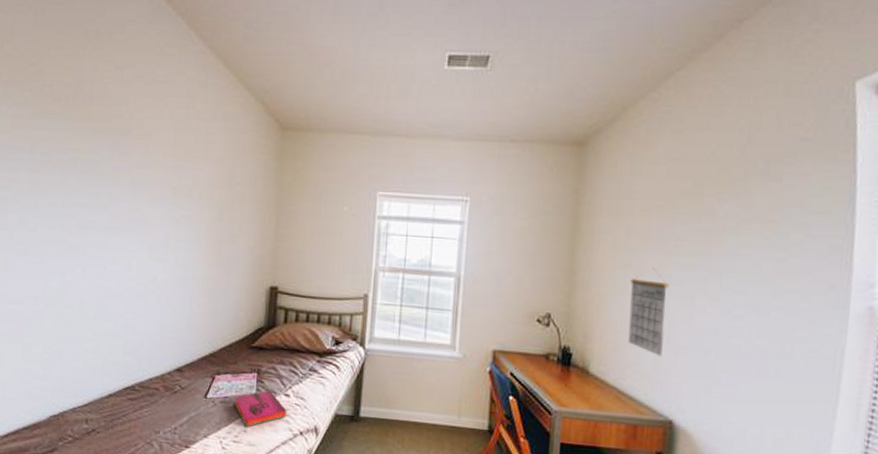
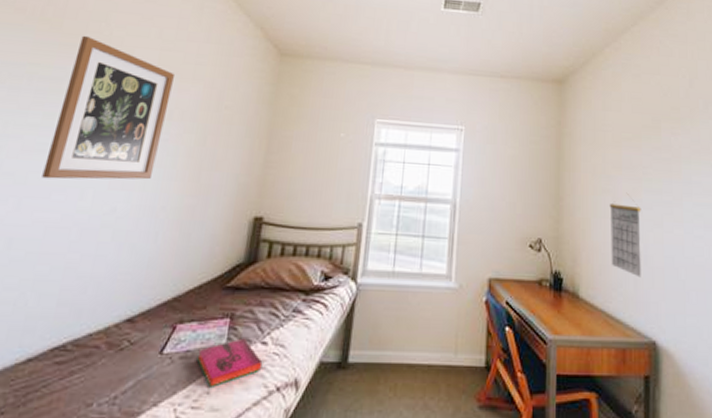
wall art: none [96,120,189,252] -> present [42,35,174,180]

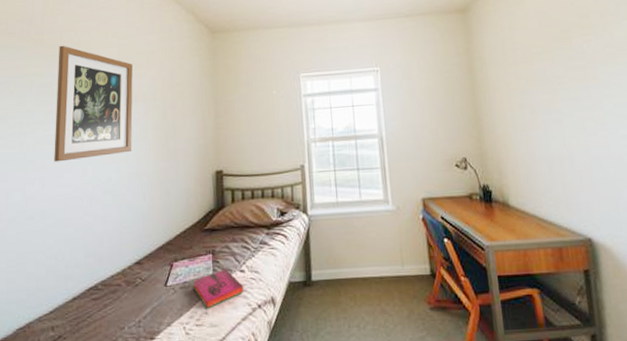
calendar: present [609,192,642,278] -> none [528,104,569,182]

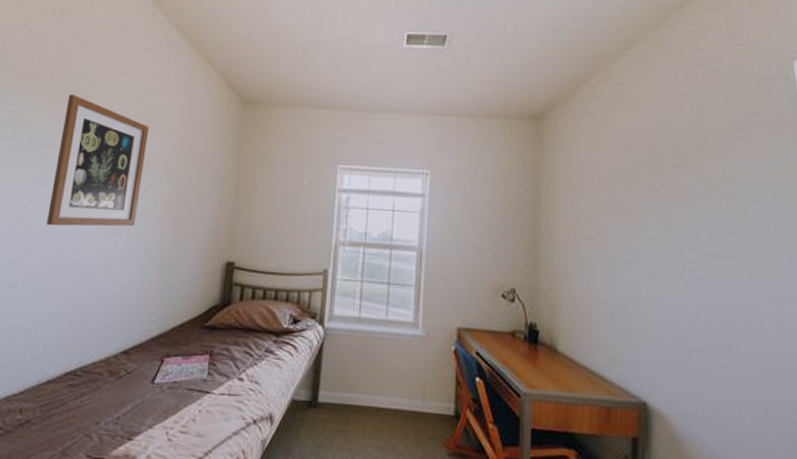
hardback book: present [193,268,244,309] -> none [183,373,240,416]

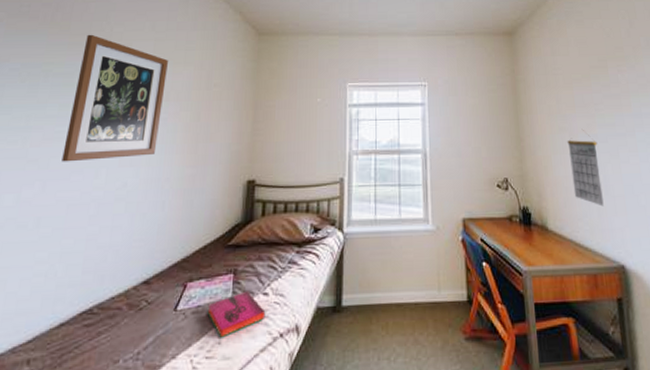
hardback book: none [183,373,240,416] -> present [207,291,266,338]
calendar: none [594,240,633,333] -> present [567,129,604,207]

